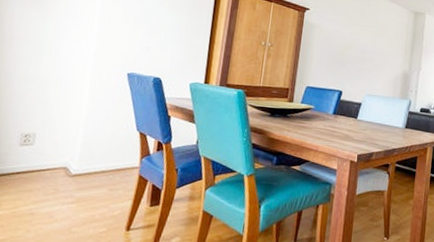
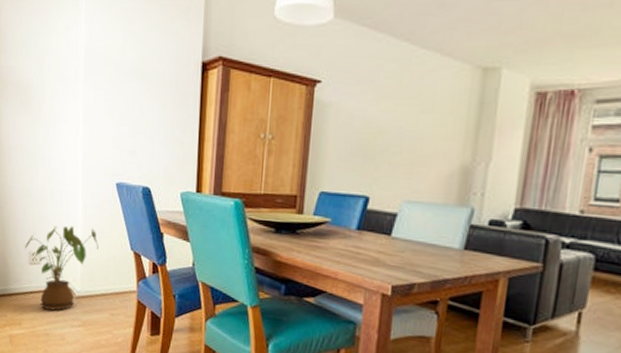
house plant: none [17,109,103,190] -> present [25,226,98,311]

